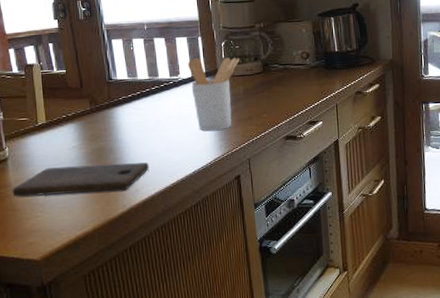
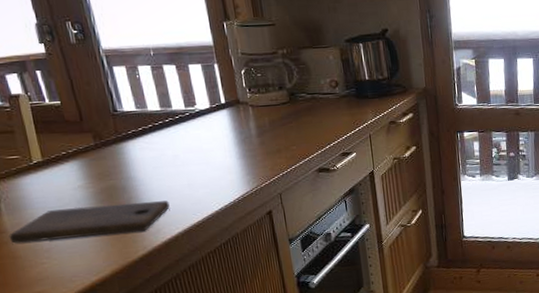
utensil holder: present [187,57,240,132] -> none [204,86,264,166]

